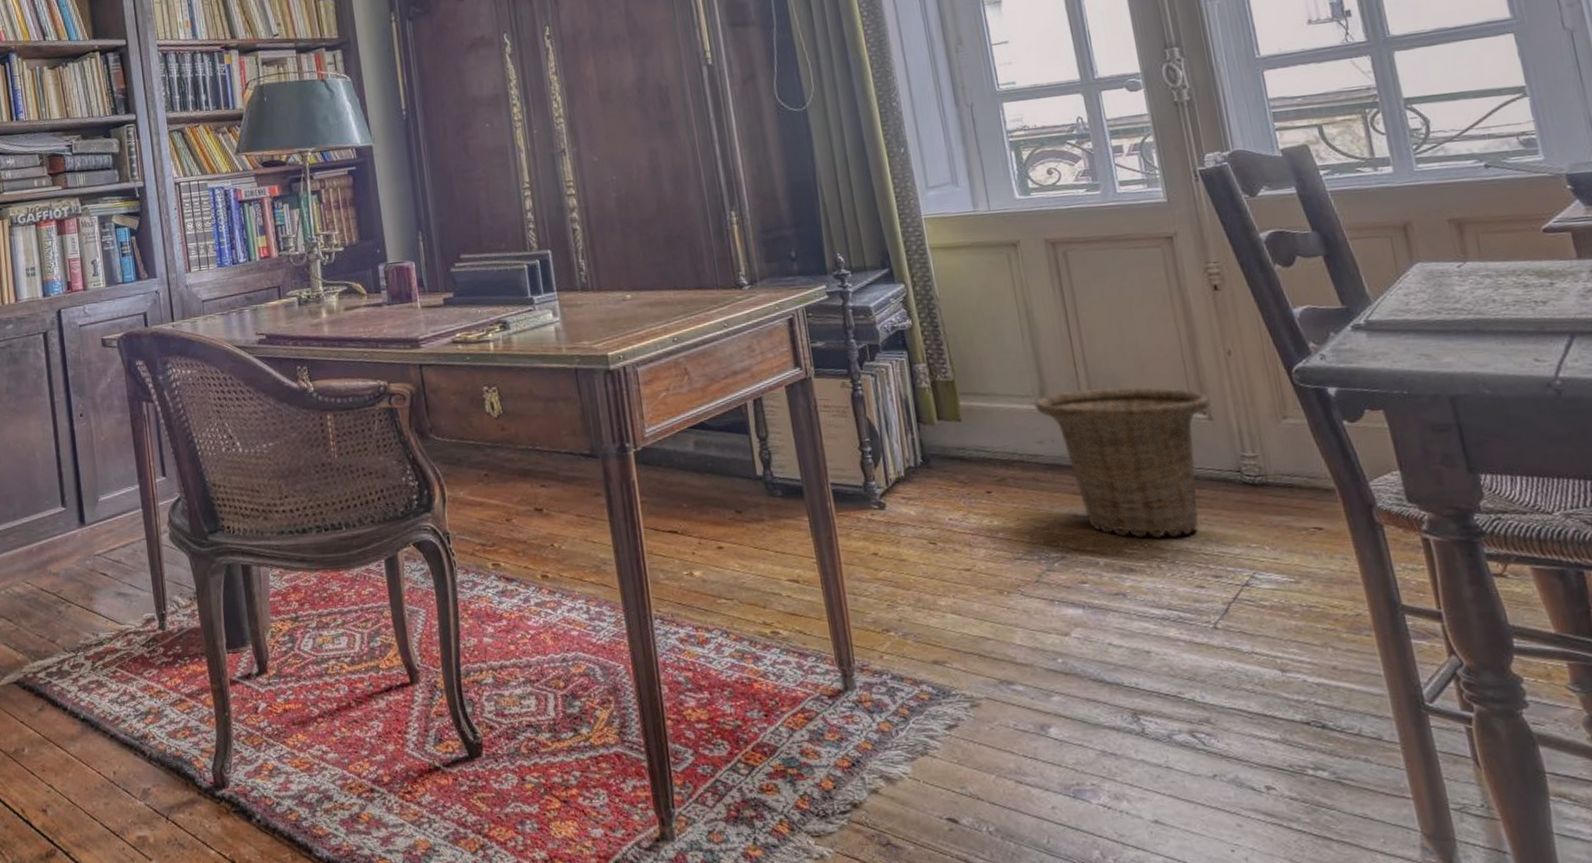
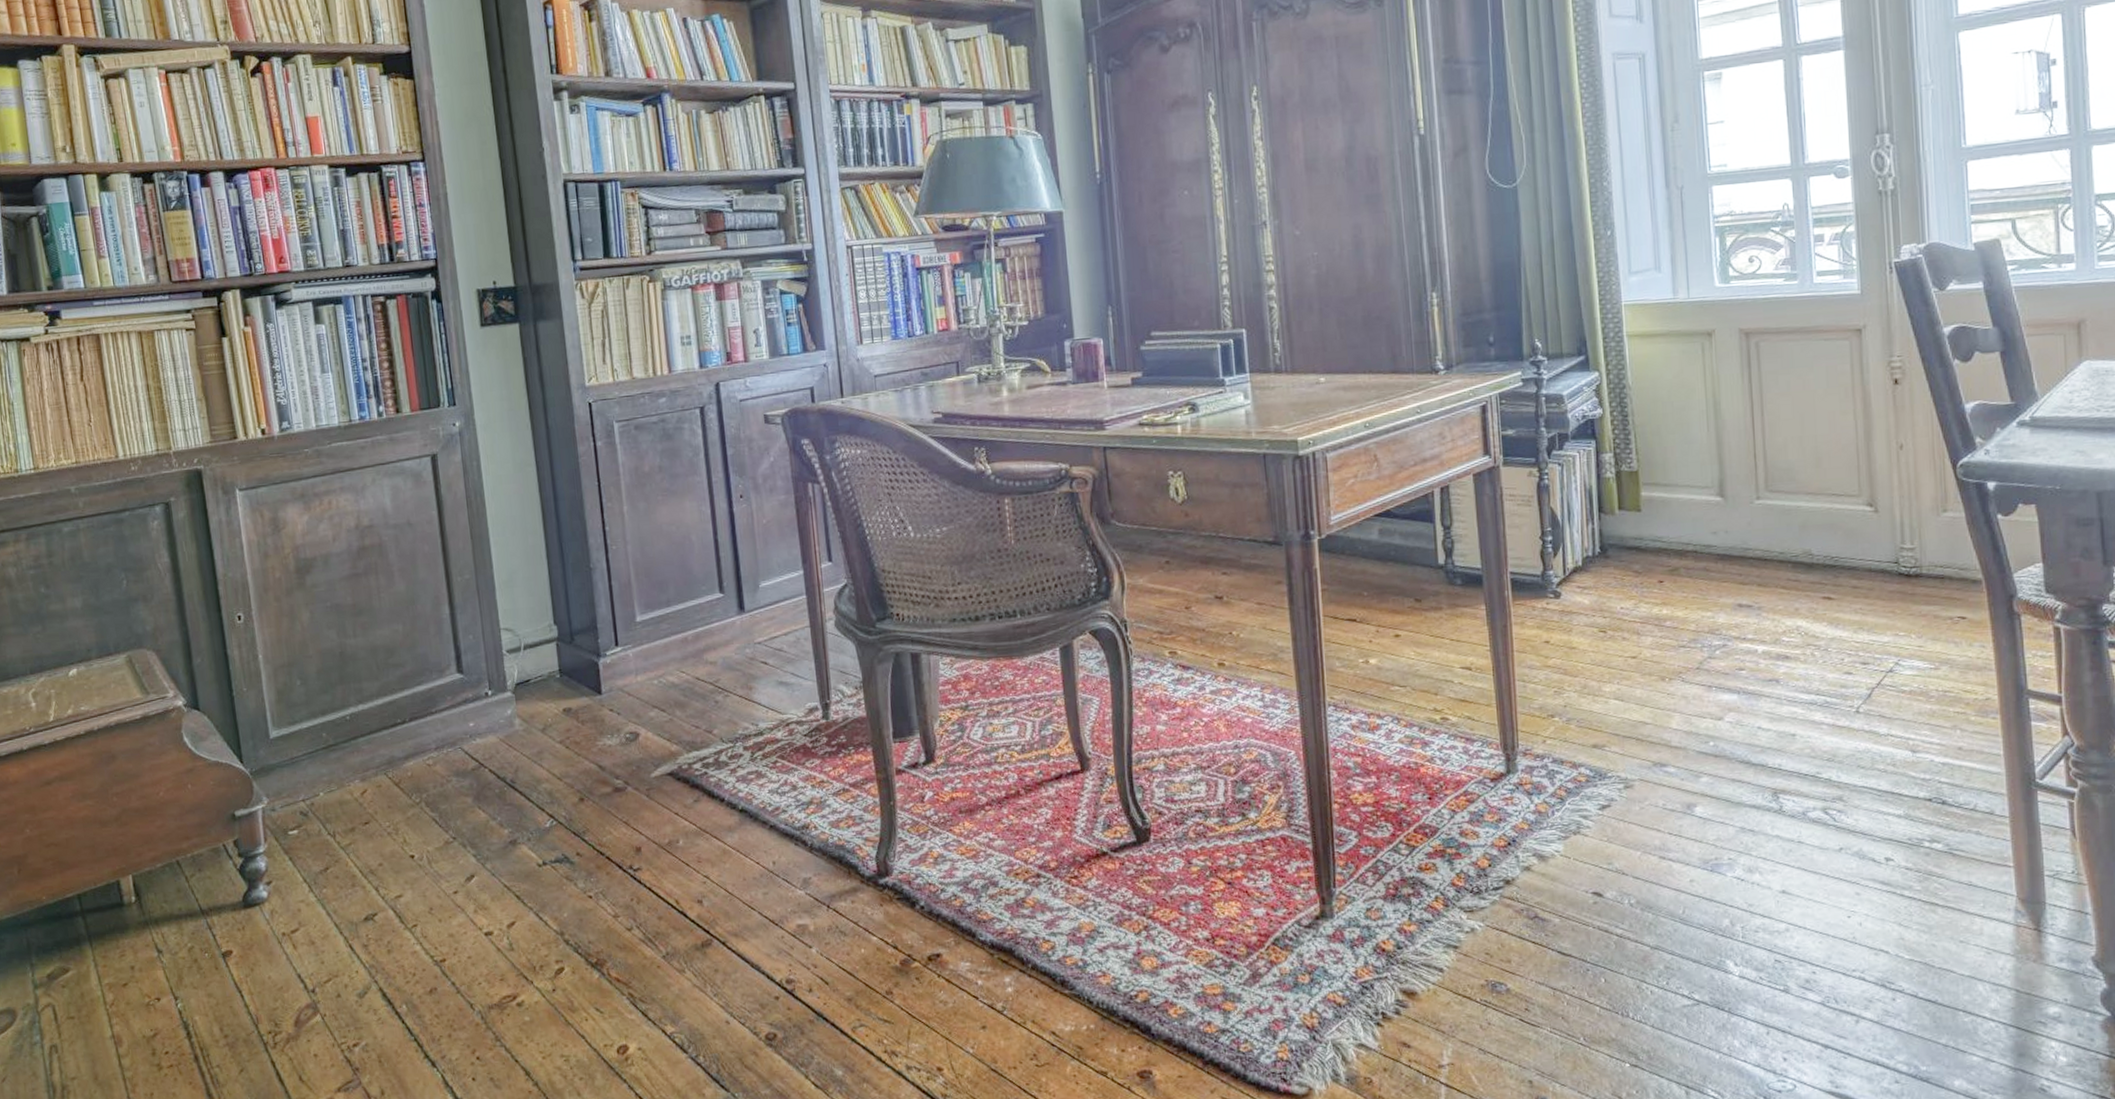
basket: present [1034,387,1211,538] -> none [1712,479,1878,626]

